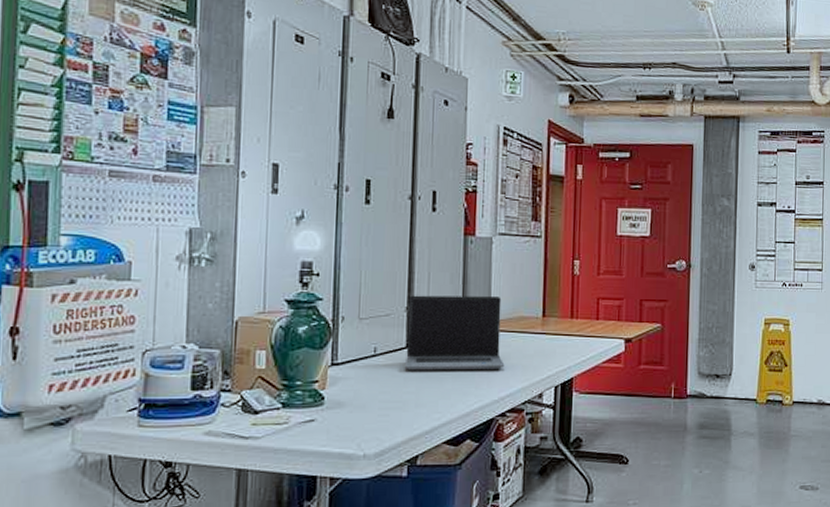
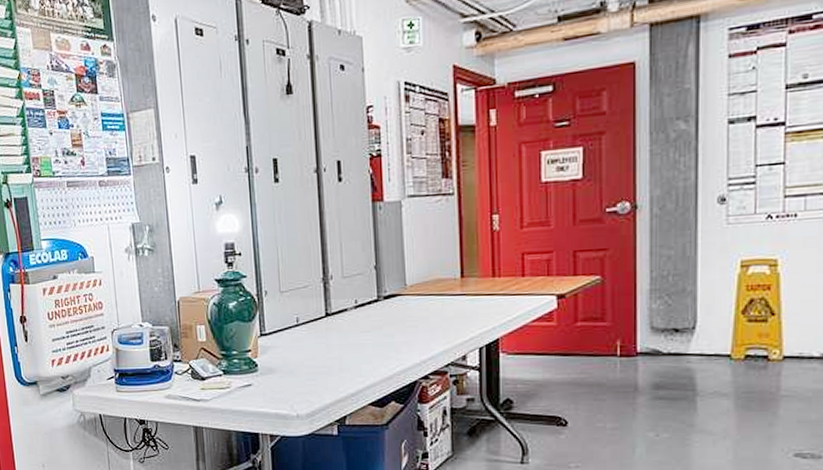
laptop computer: present [404,295,505,371] -> none [323,260,424,338]

